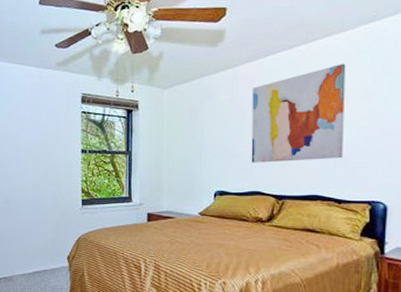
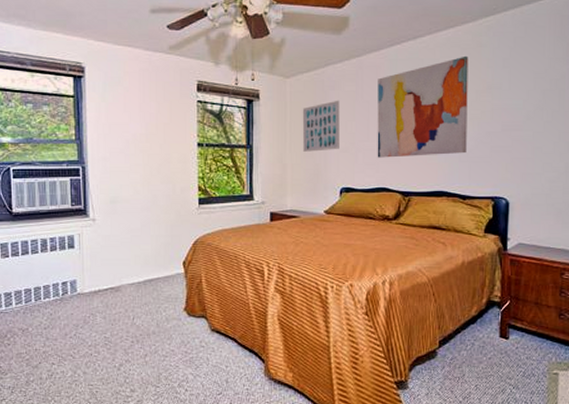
wall art: none [178,108,215,157] -> present [302,100,340,152]

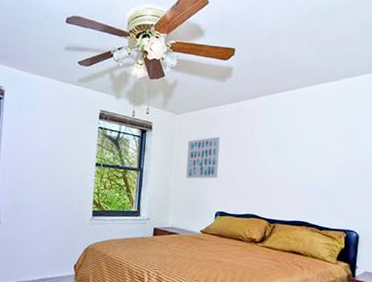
wall art: present [377,55,468,158] -> none [249,108,331,191]

